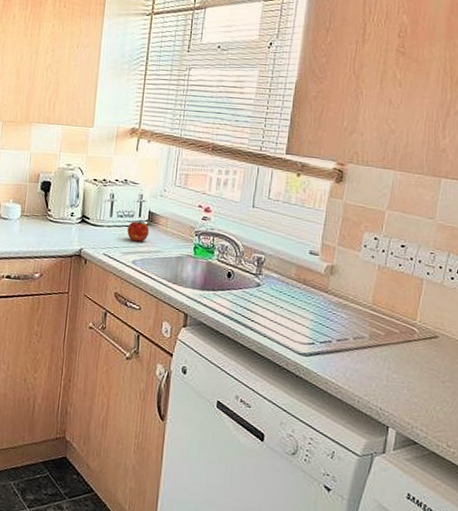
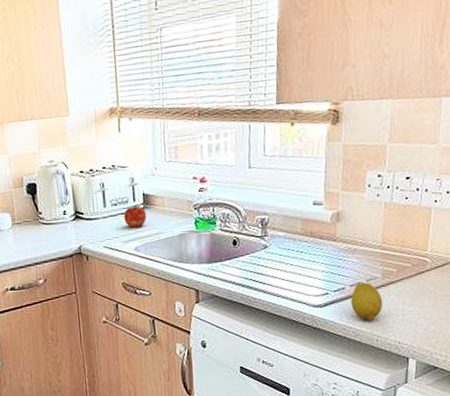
lemon: none [336,338,368,380] -> present [351,281,383,321]

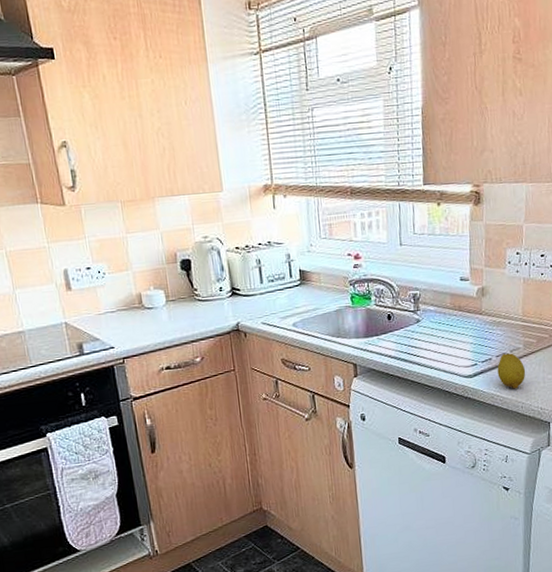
apple: present [124,204,147,228] -> none [281,280,304,304]

